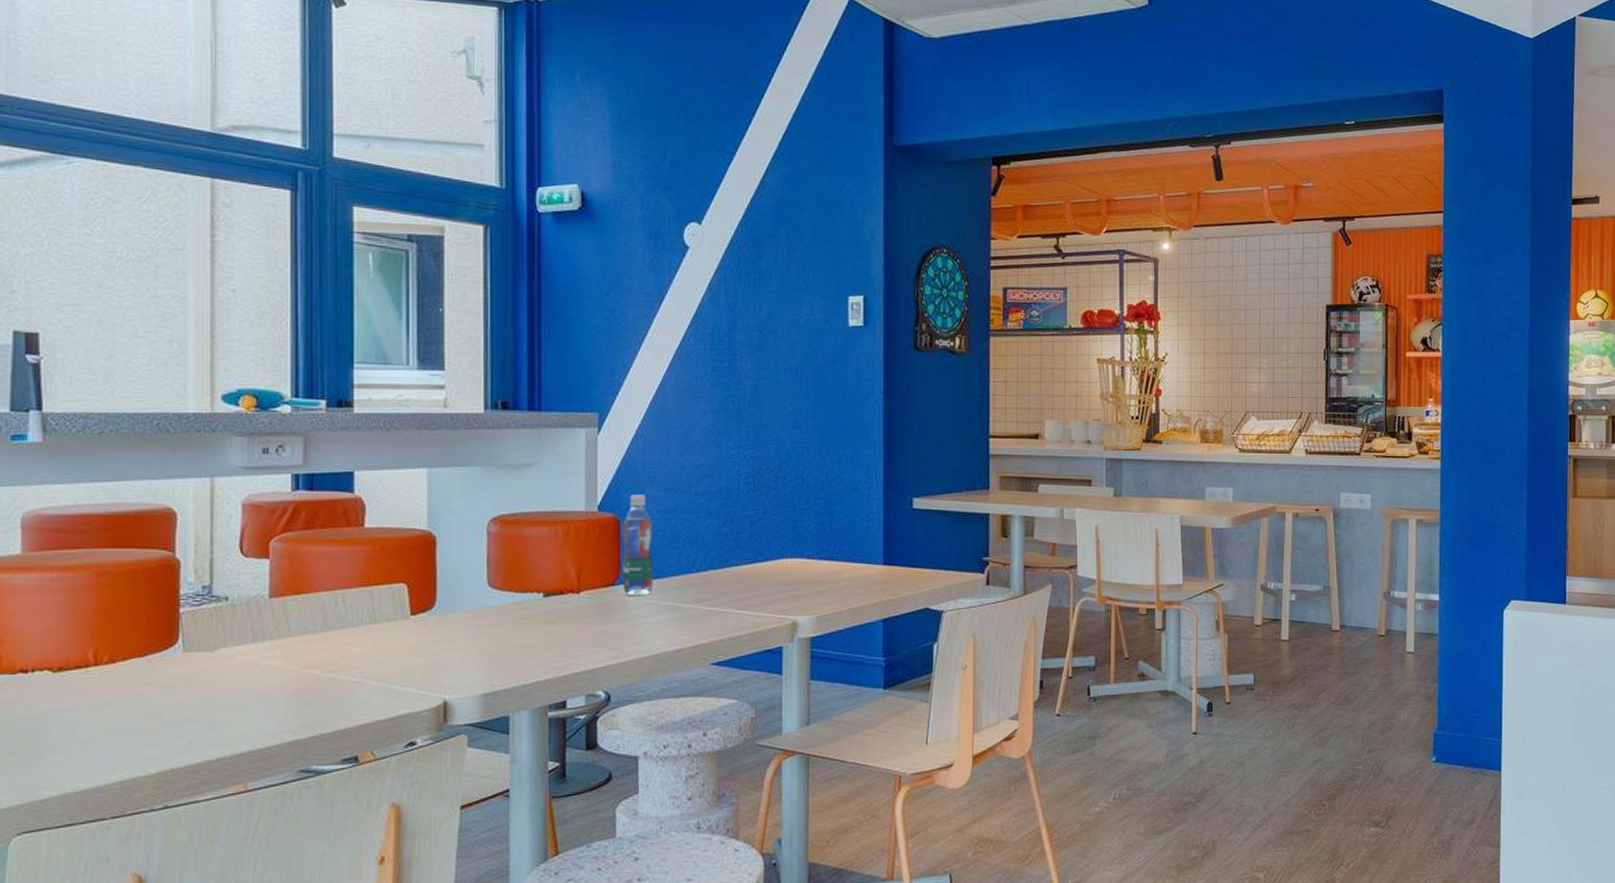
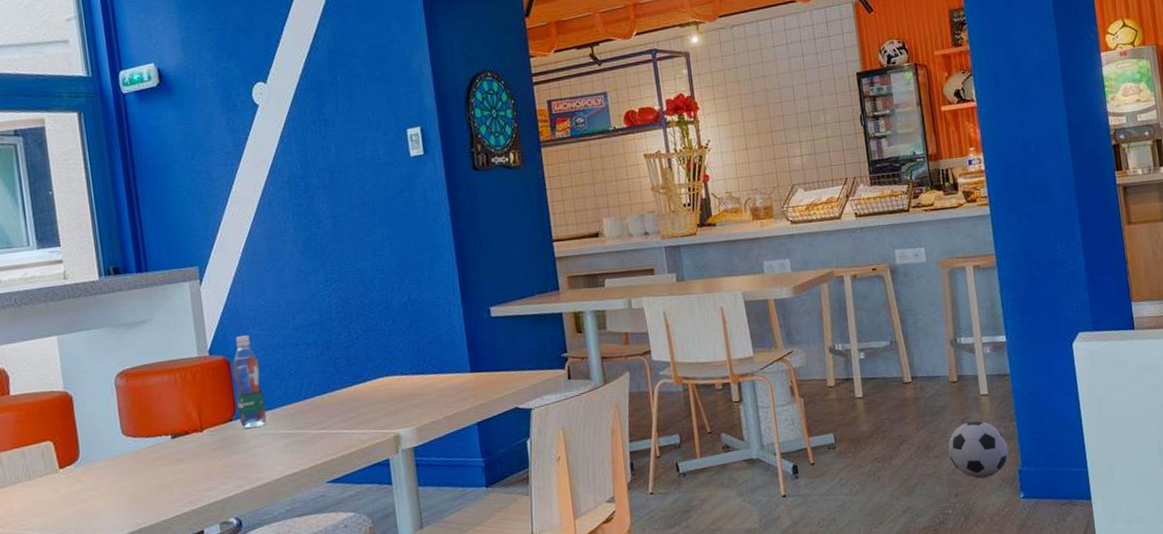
soccer ball: none [1367,677,1426,737] -> present [948,420,1009,479]

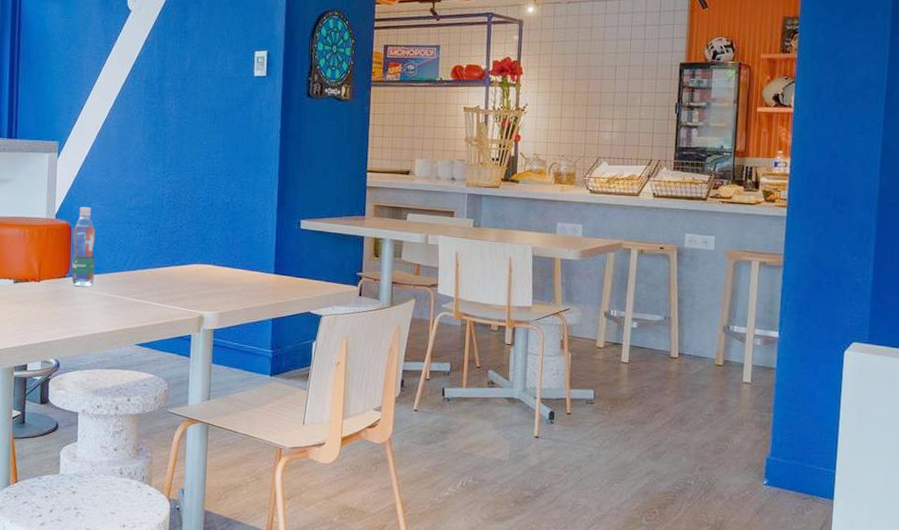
soccer ball: present [948,420,1009,479] -> none [701,404,761,459]

